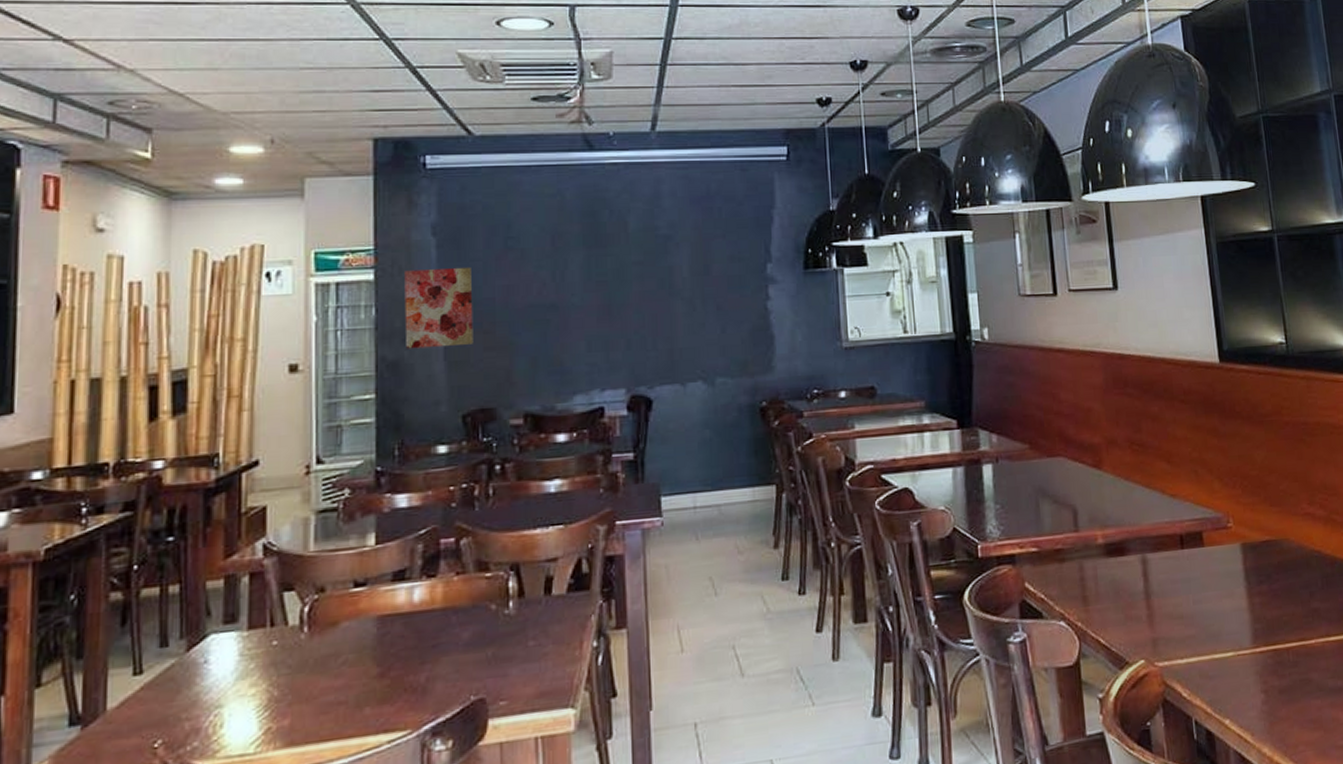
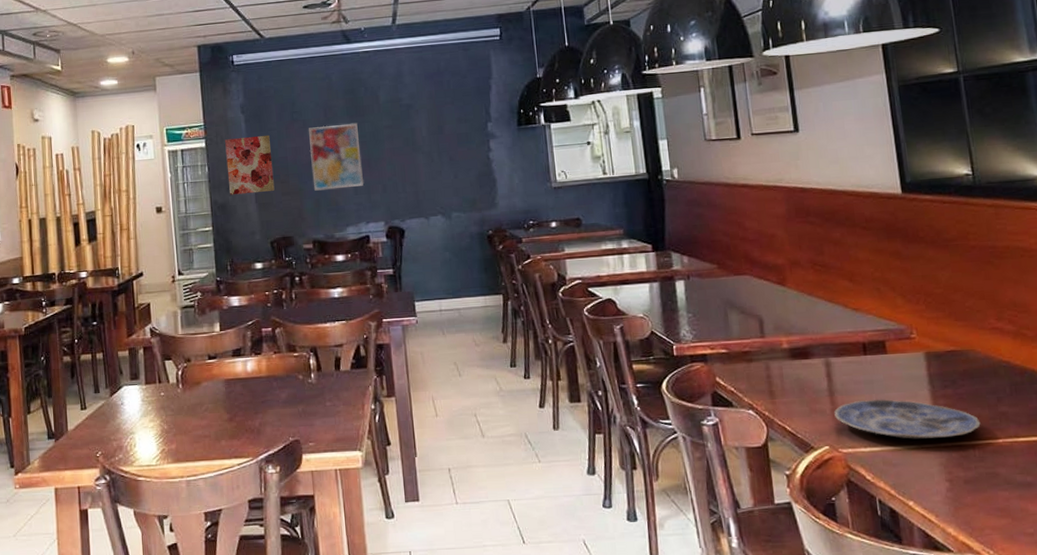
wall art: none [527,256,601,346] -> present [309,123,364,191]
plate: none [1150,600,1295,646] -> present [834,399,981,440]

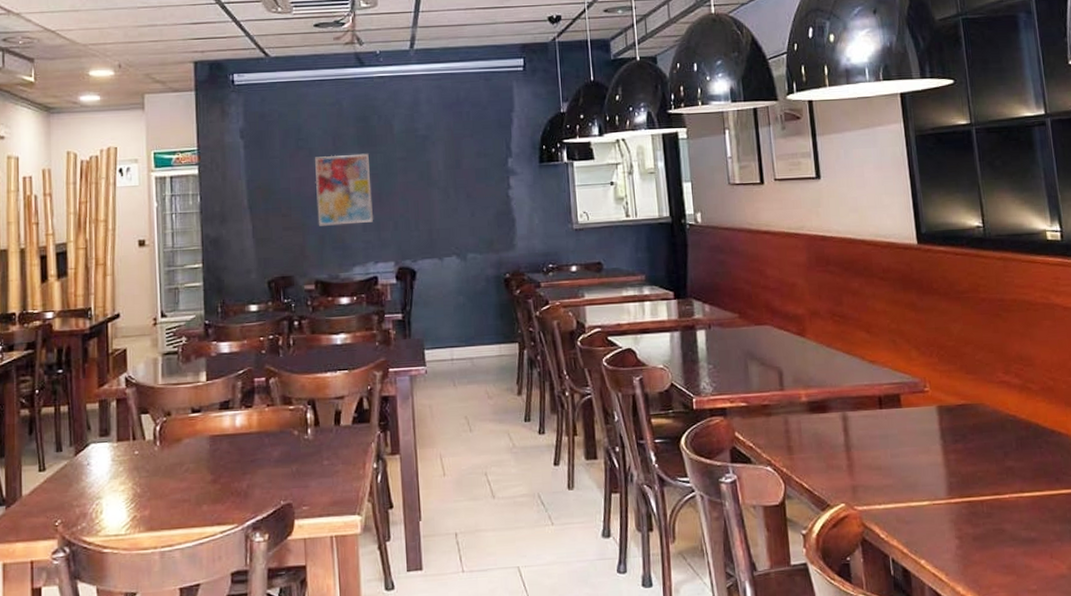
wall art: present [225,135,275,195] -> none [221,163,275,229]
plate: present [834,399,981,440] -> none [850,454,989,496]

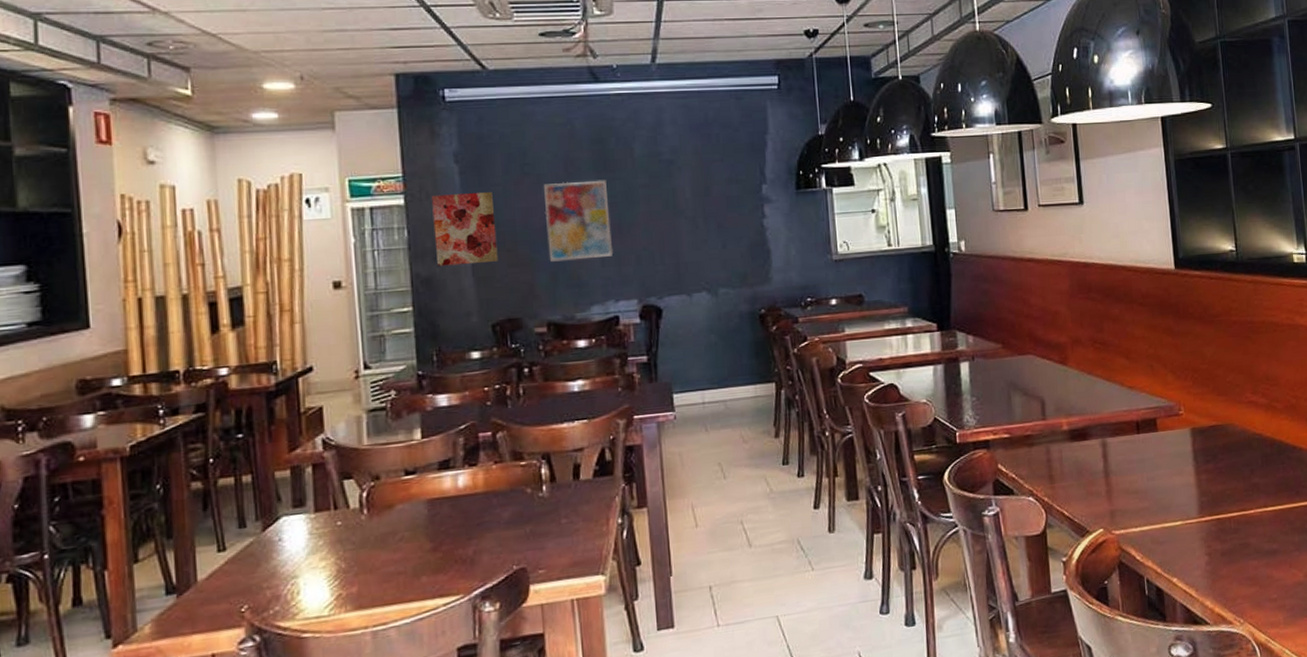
wall art: none [221,163,275,229] -> present [432,191,498,267]

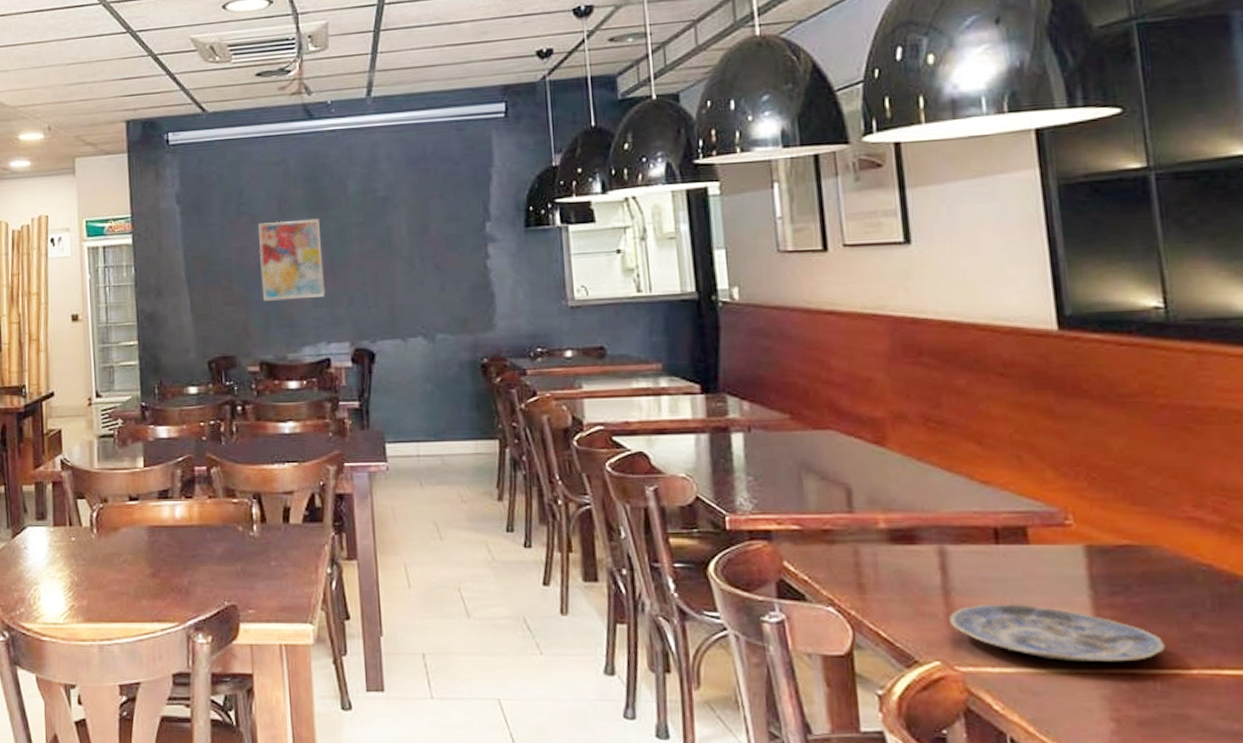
wall art: present [432,191,498,267] -> none [156,230,215,303]
plate: none [1109,477,1236,516] -> present [950,604,1166,662]

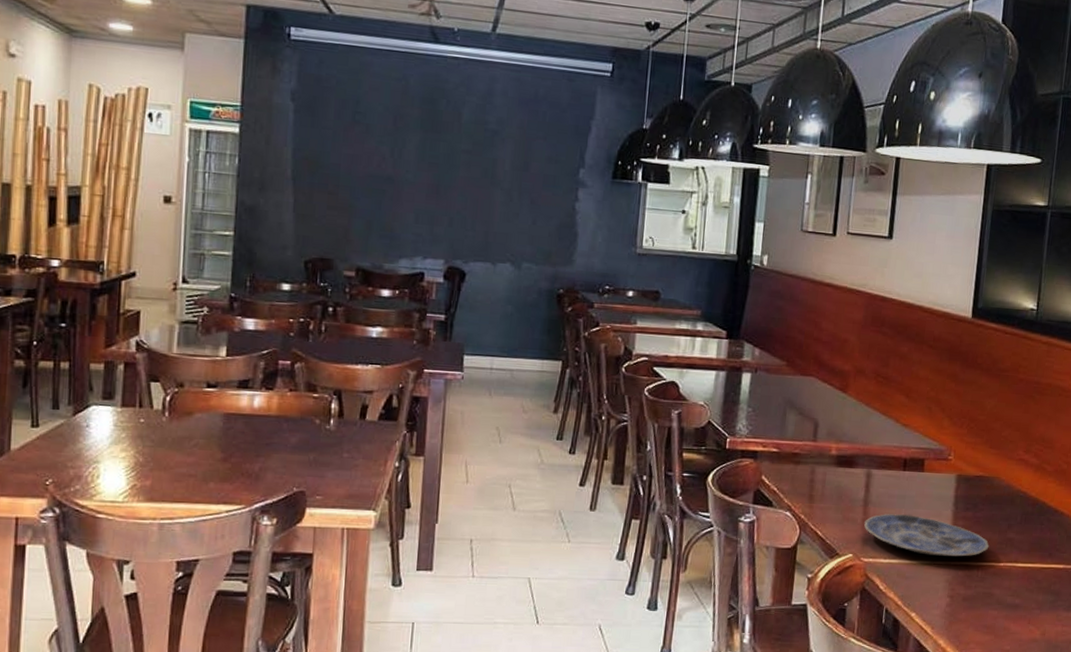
wall art: present [258,218,326,301] -> none [367,134,431,215]

